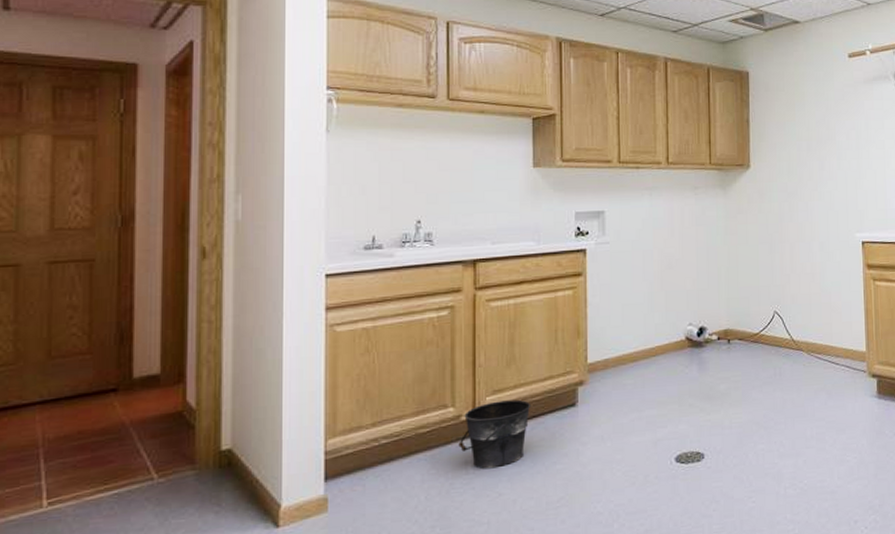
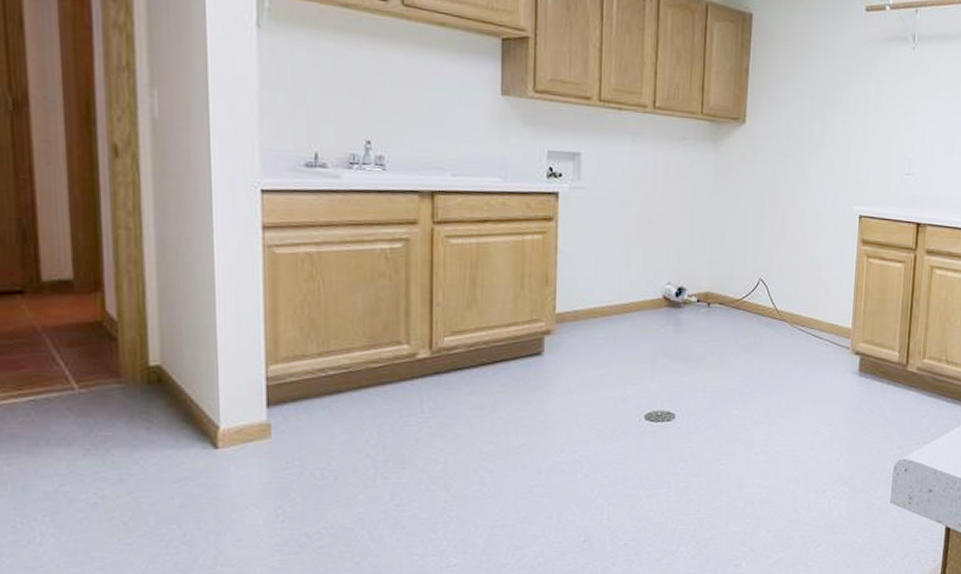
bucket: present [458,399,531,468] -> none [413,342,493,408]

